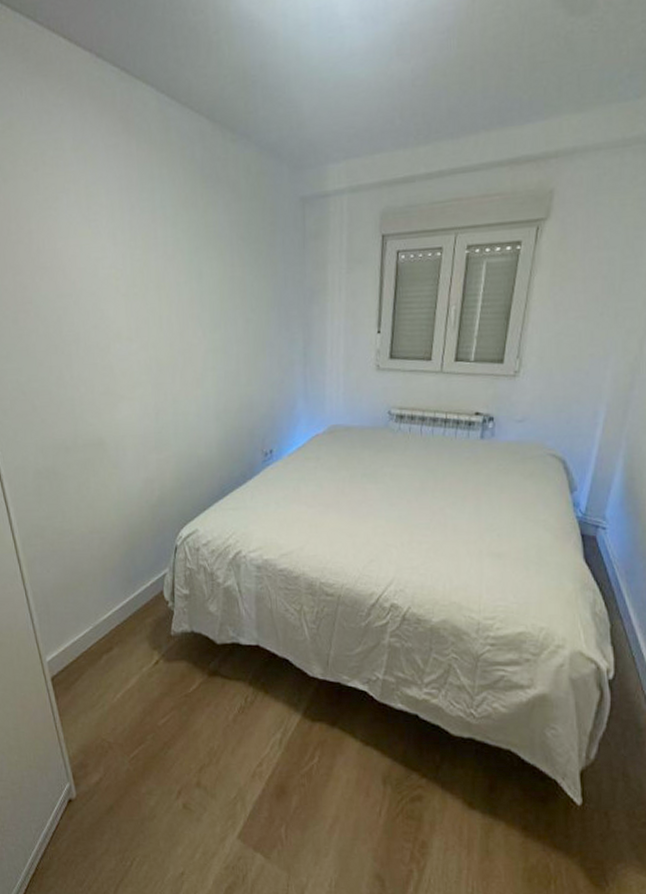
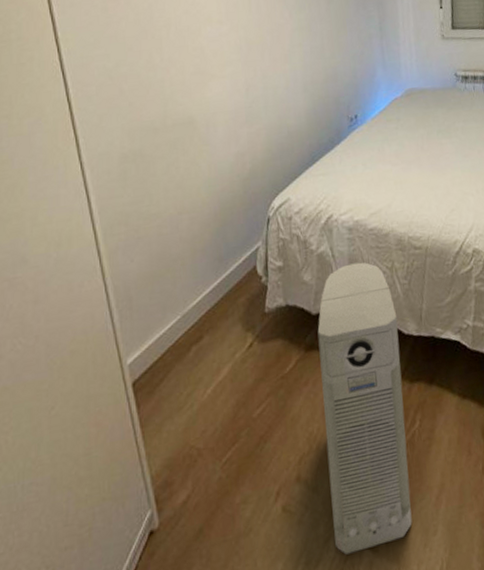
air purifier: none [221,601,305,855] -> present [317,262,412,555]

